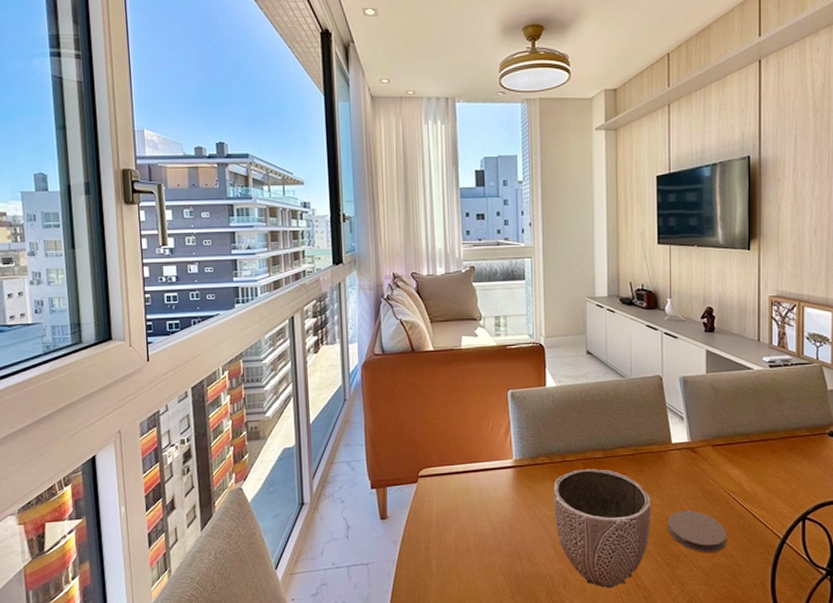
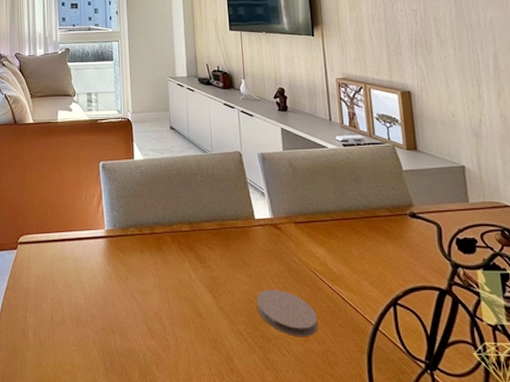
decorative bowl: present [553,469,651,589] -> none [143,242,240,371]

